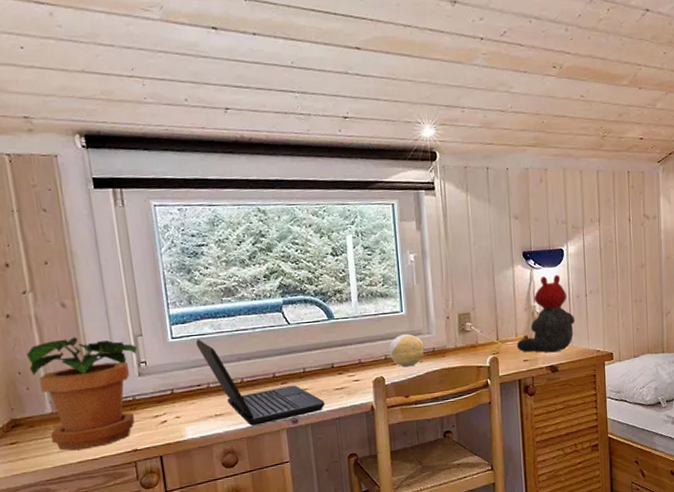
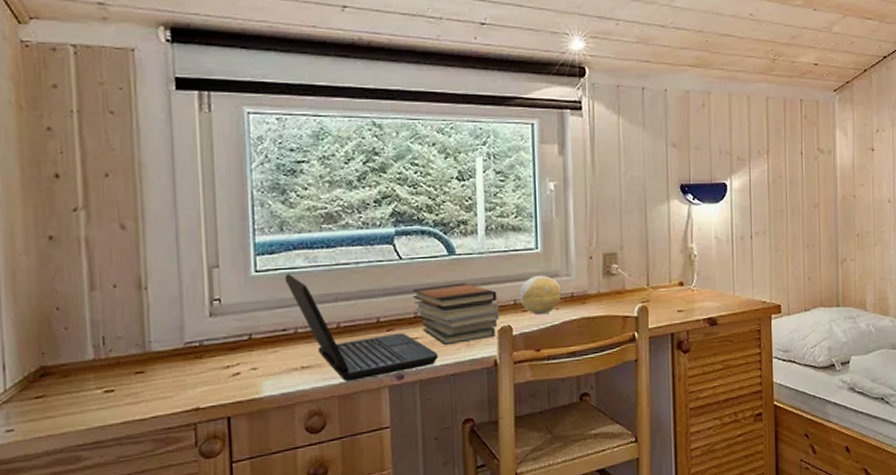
potted plant: present [26,337,138,451] -> none [68,266,211,408]
book stack: none [300,342,374,395] -> present [412,283,499,346]
teddy bear: present [516,274,575,353] -> none [670,212,739,303]

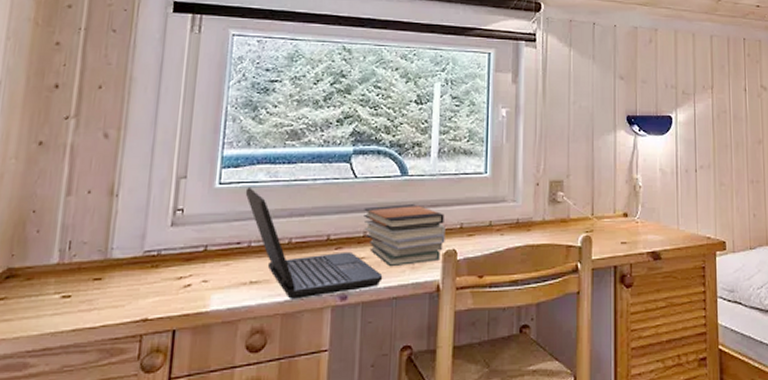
decorative ball: present [519,274,562,315] -> none [466,199,507,240]

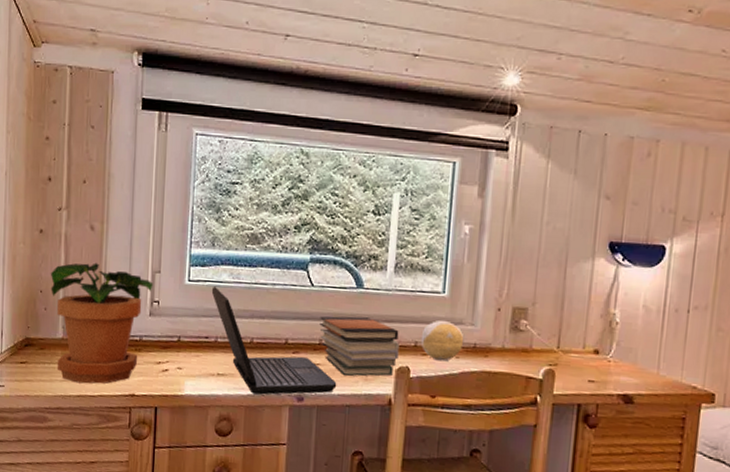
potted plant: none [47,173,178,315] -> present [50,262,154,384]
decorative ball: none [466,199,507,240] -> present [420,320,464,361]

